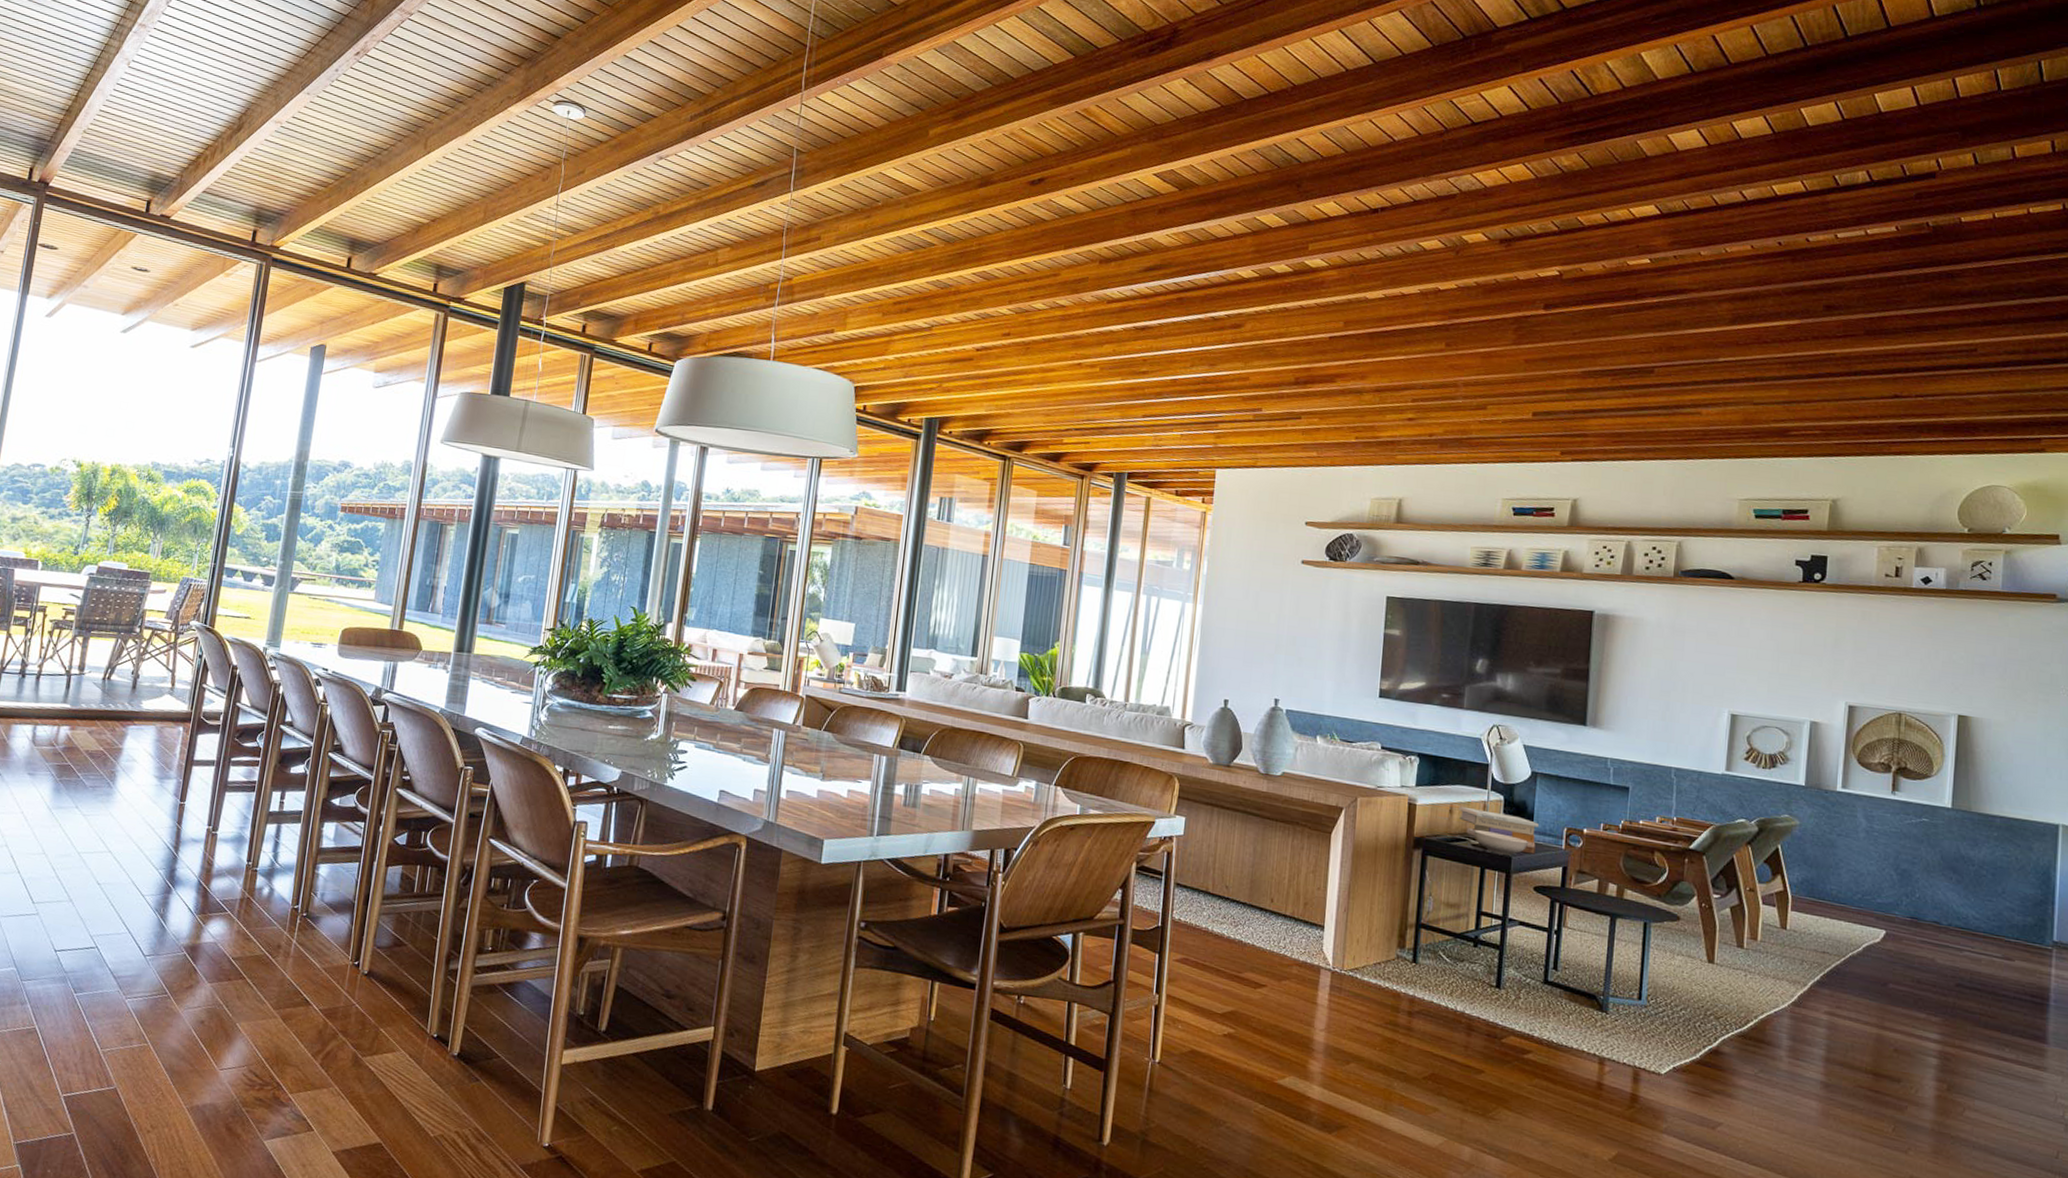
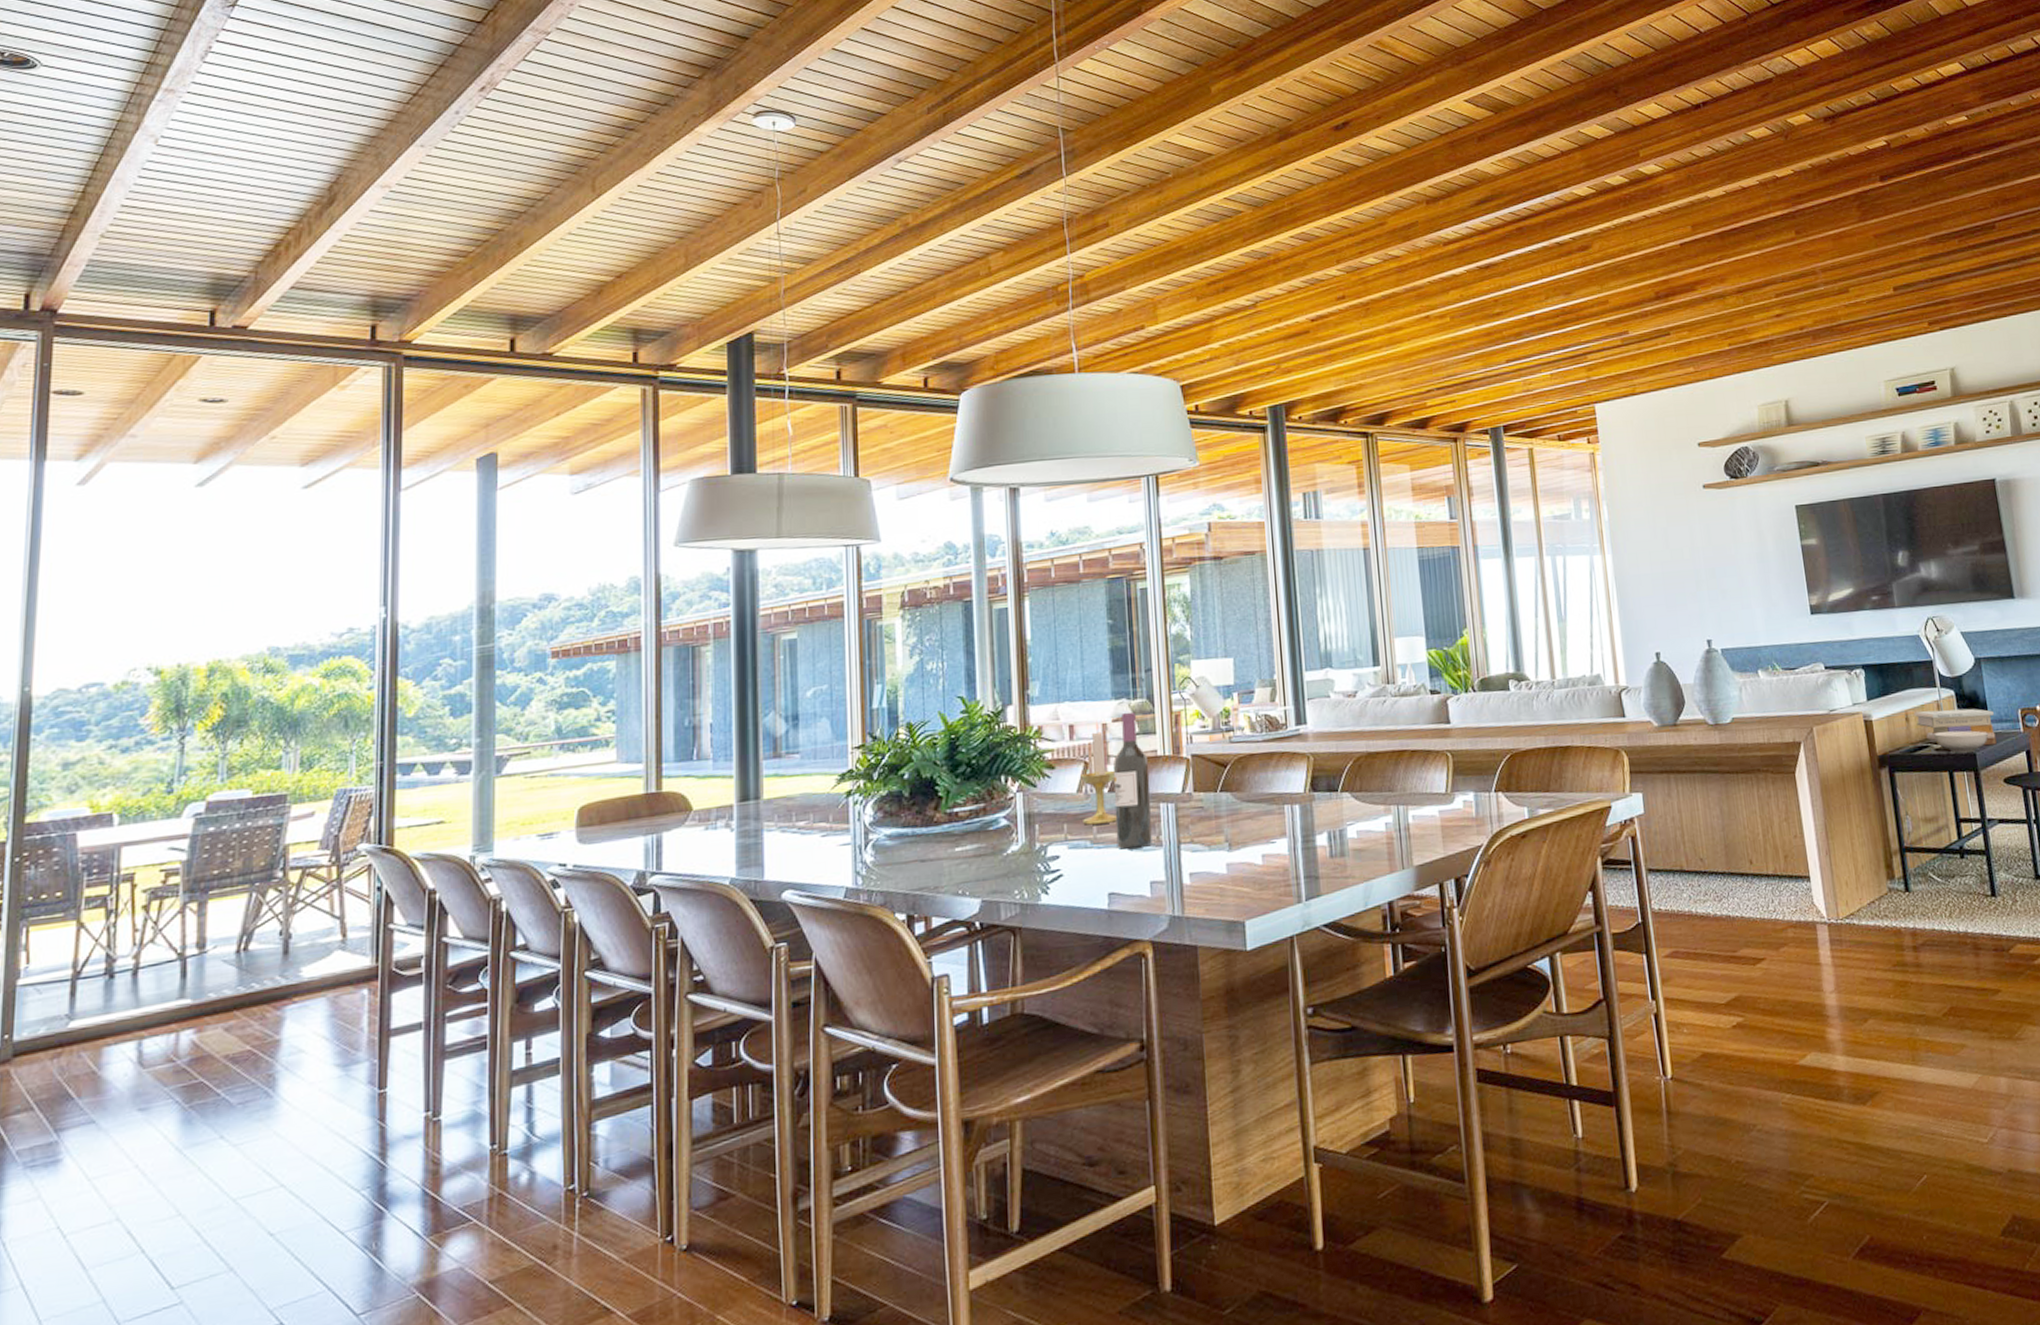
candlestick: none [710,649,742,735] -> present [1080,719,1117,826]
wine bottle: none [733,648,771,761] -> present [1113,712,1152,850]

